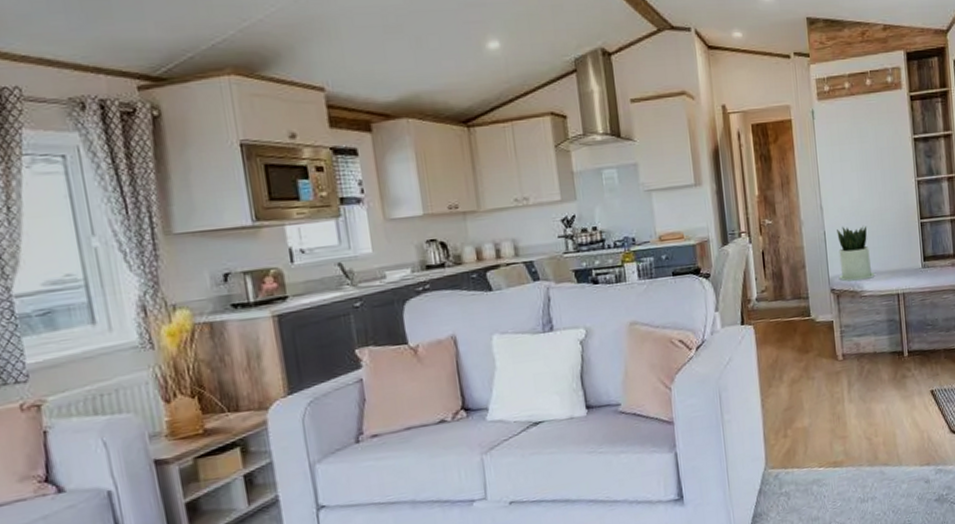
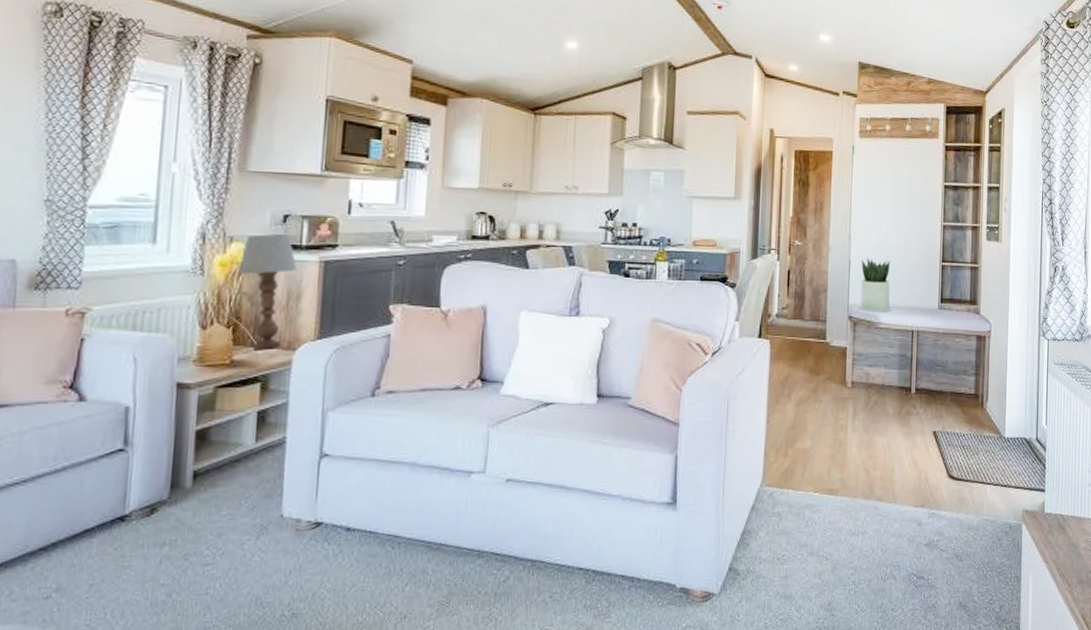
table lamp: none [189,294,253,416] -> present [238,234,297,351]

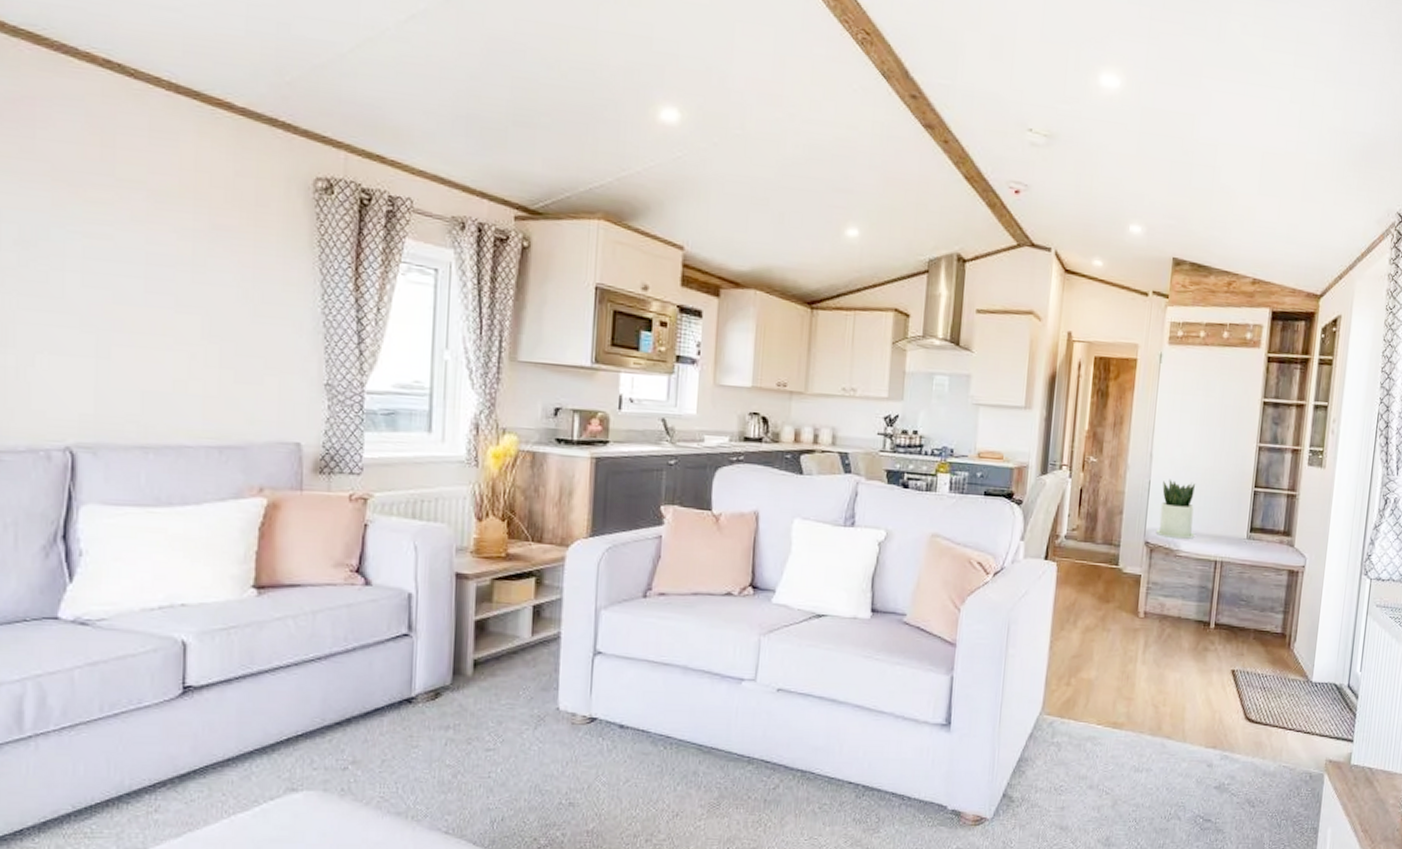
table lamp: present [238,234,297,351] -> none [512,427,568,546]

